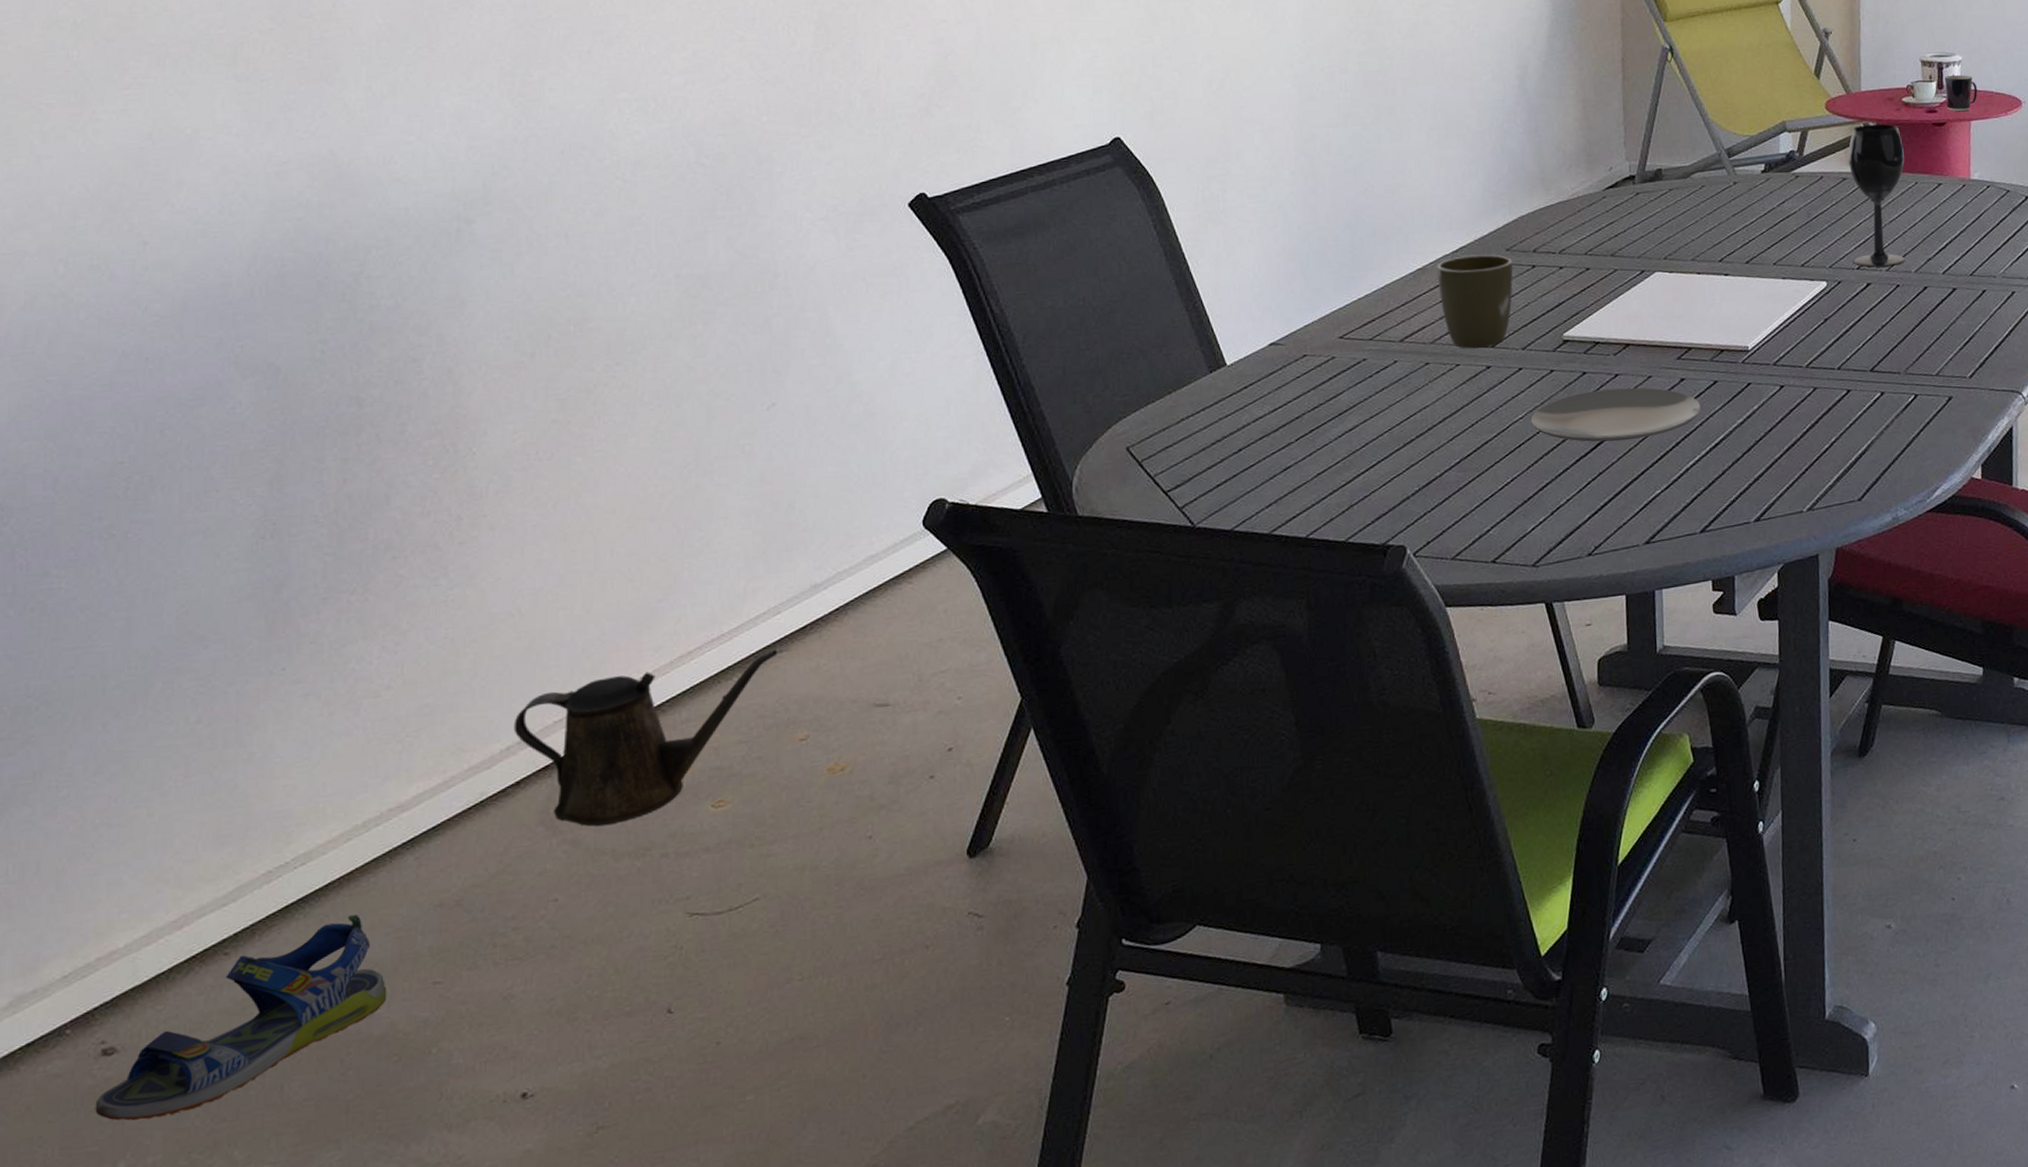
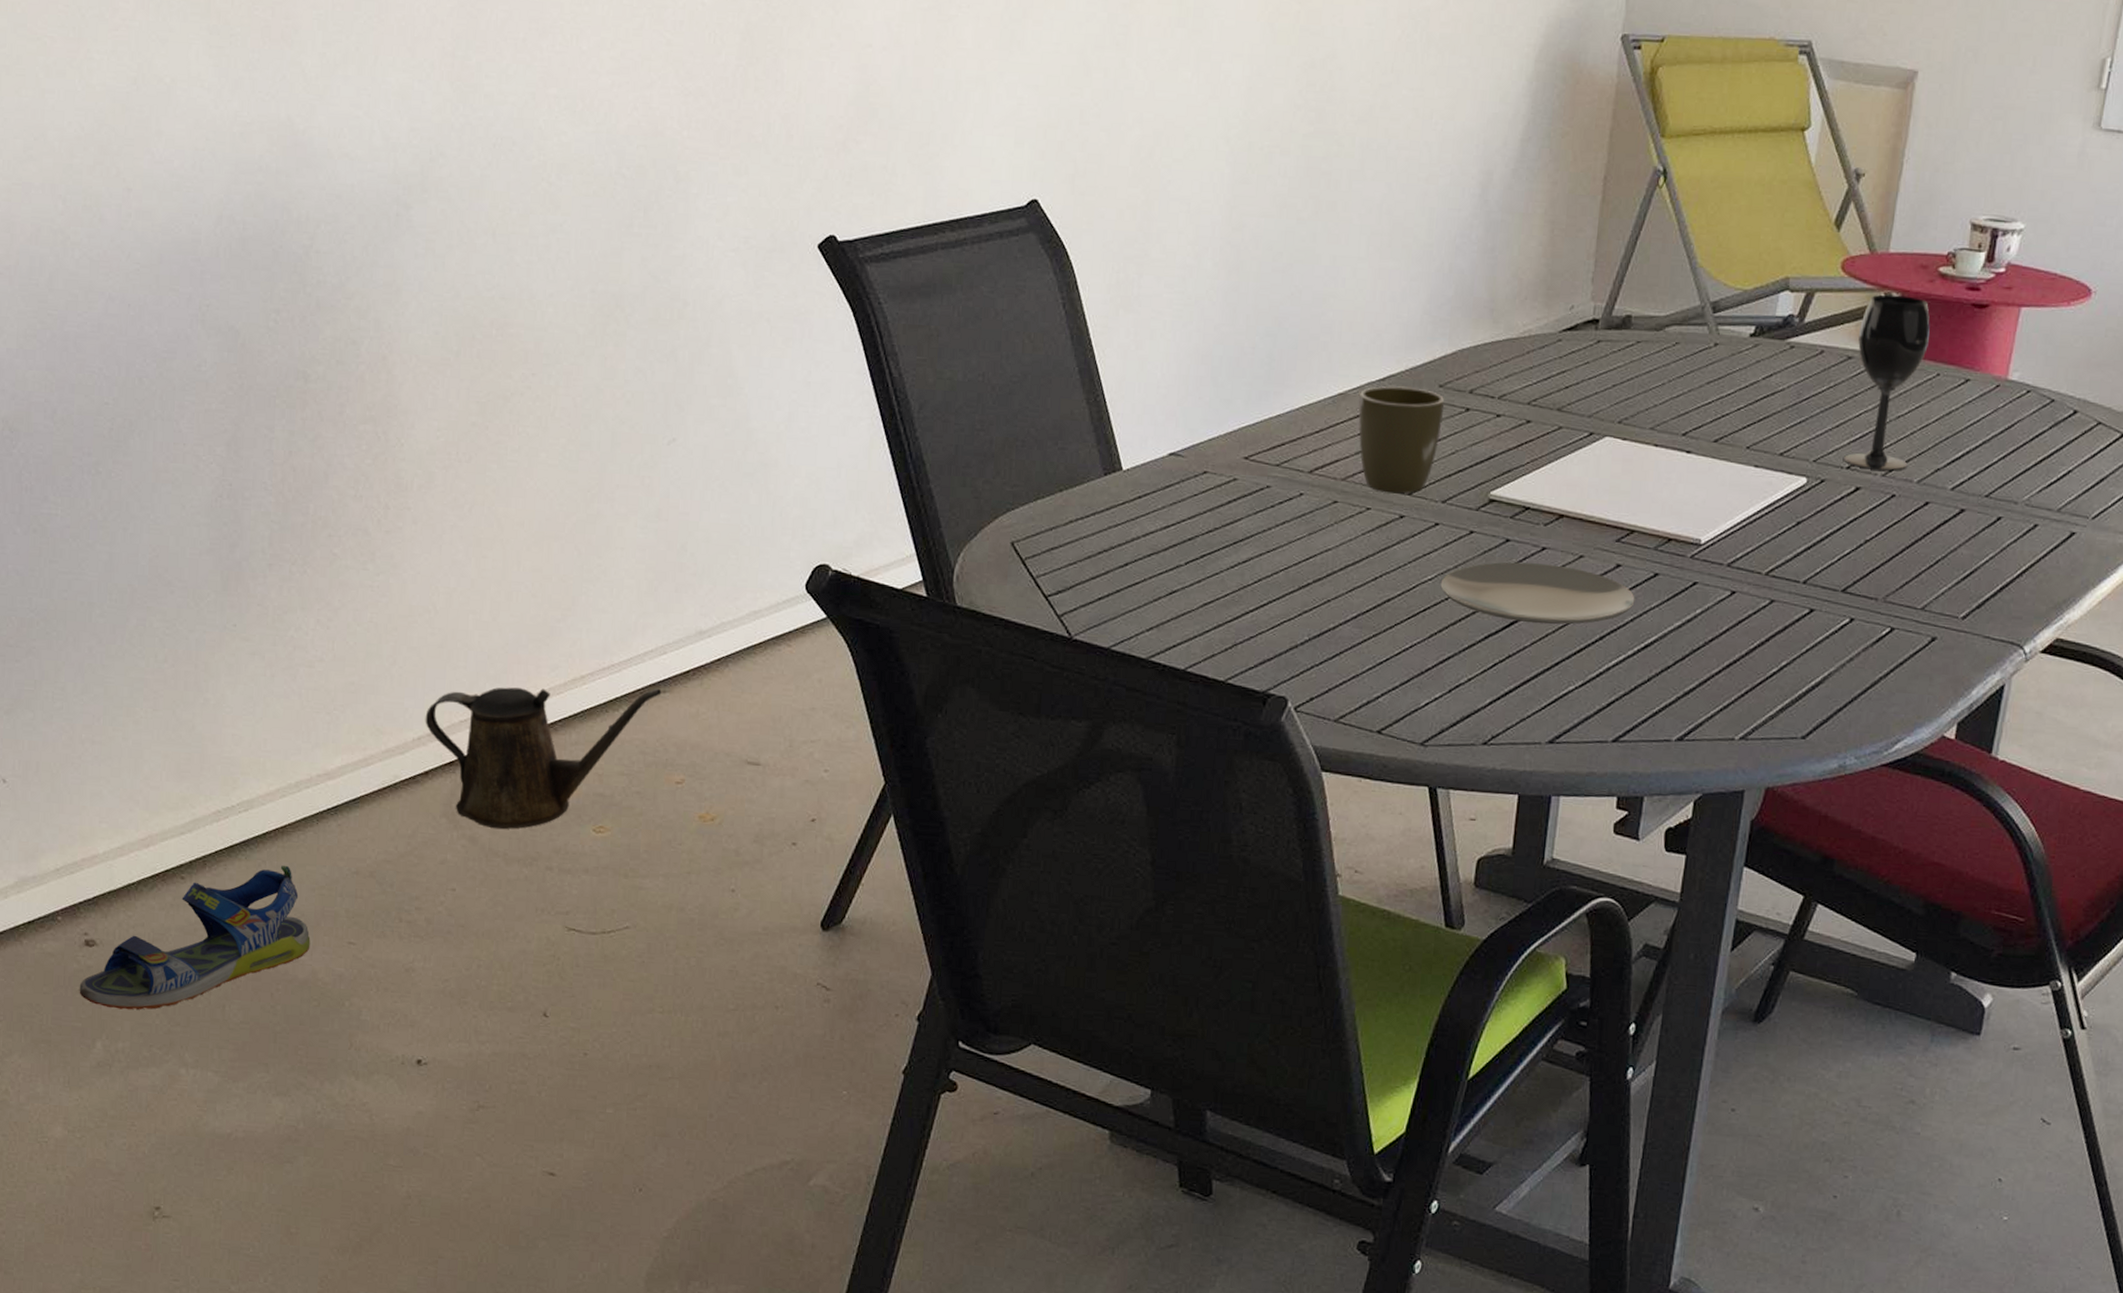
mug: present [1945,75,1978,112] -> none [1993,247,2038,294]

